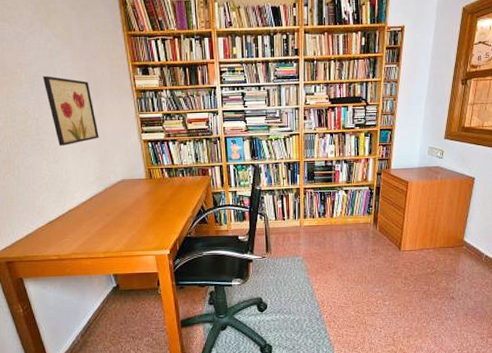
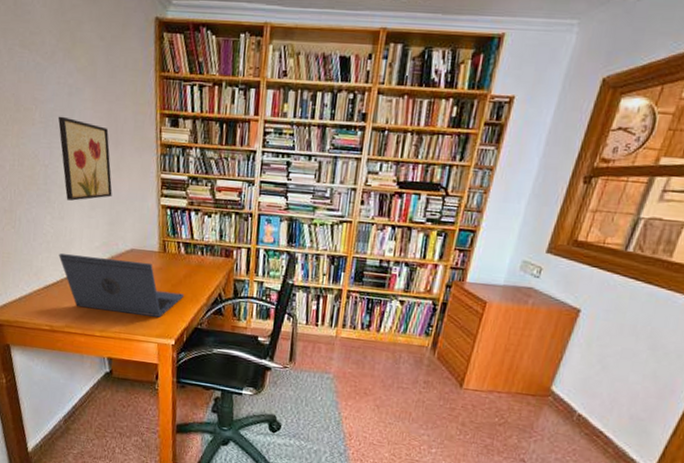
laptop: none [58,189,173,235] -> present [58,253,185,318]

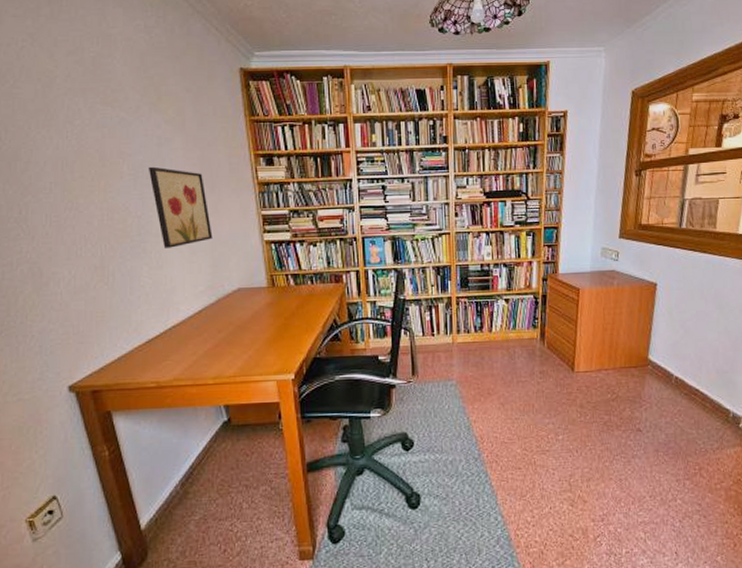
laptop: present [58,253,185,318] -> none [160,299,299,357]

